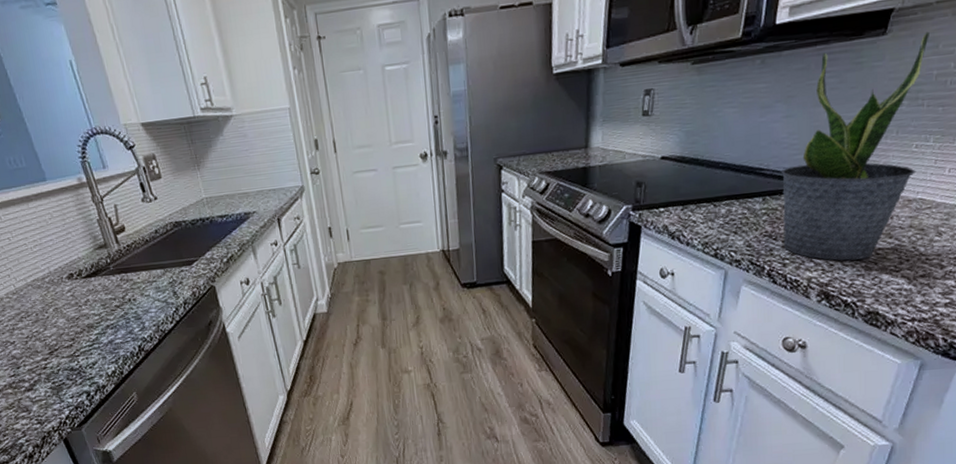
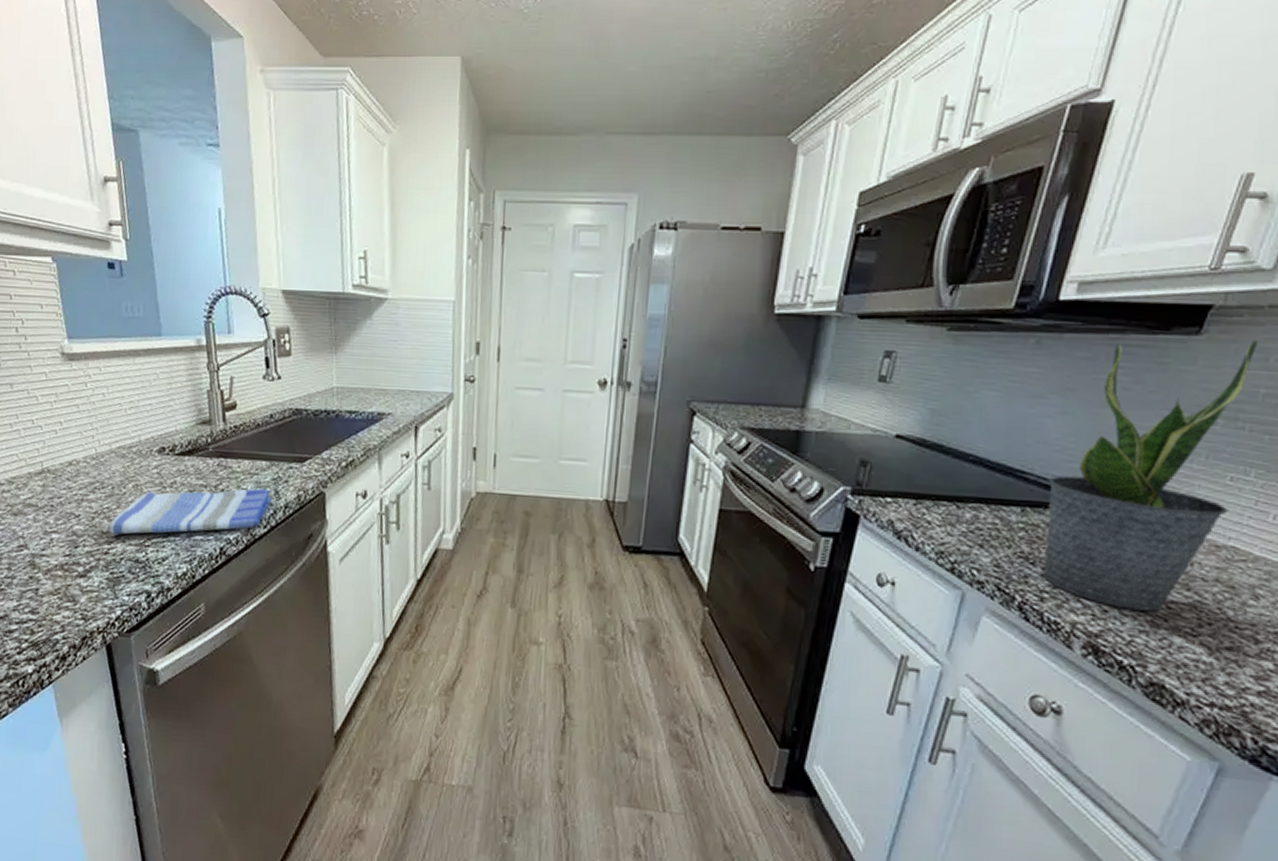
dish towel: none [41,292,173,351] -> present [108,488,273,534]

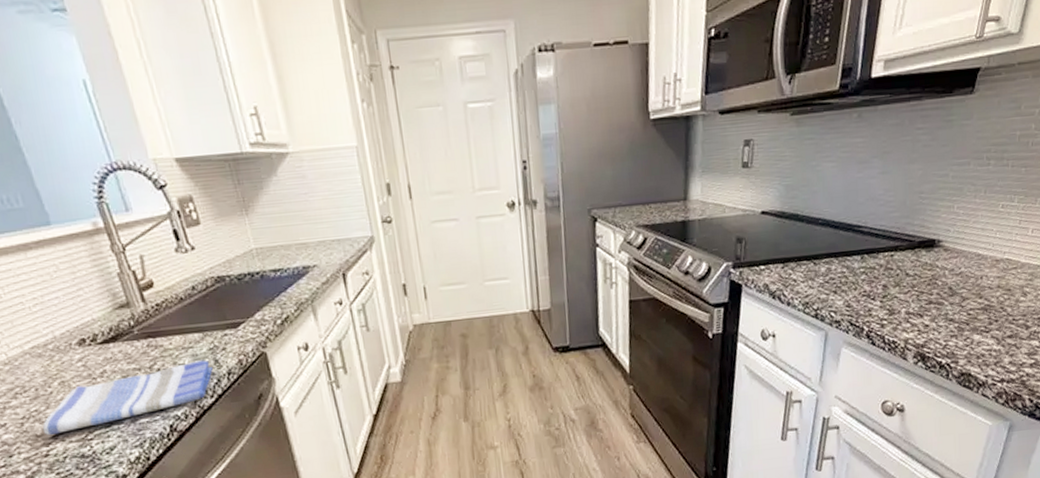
potted plant: present [1042,340,1258,611] -> none [878,92,1012,321]

